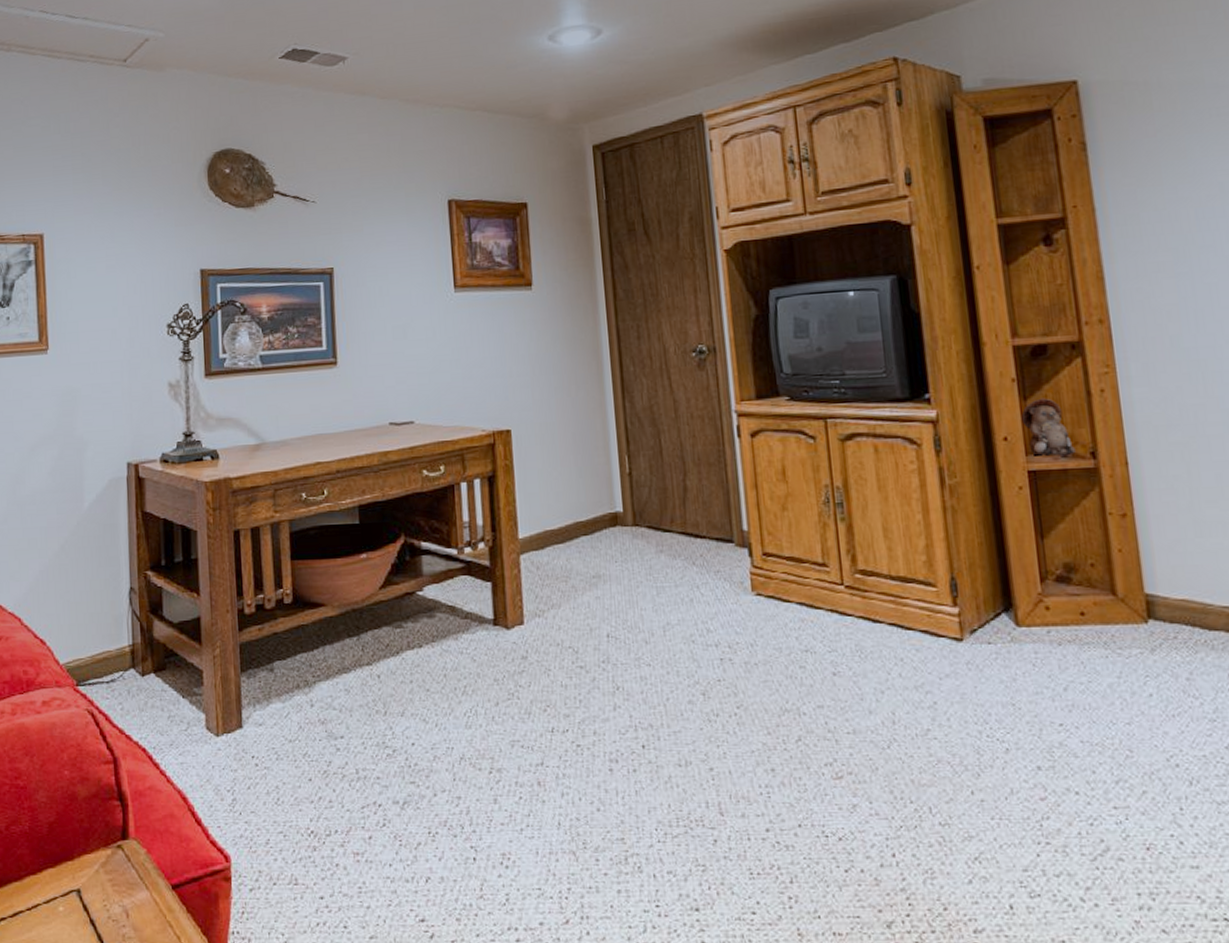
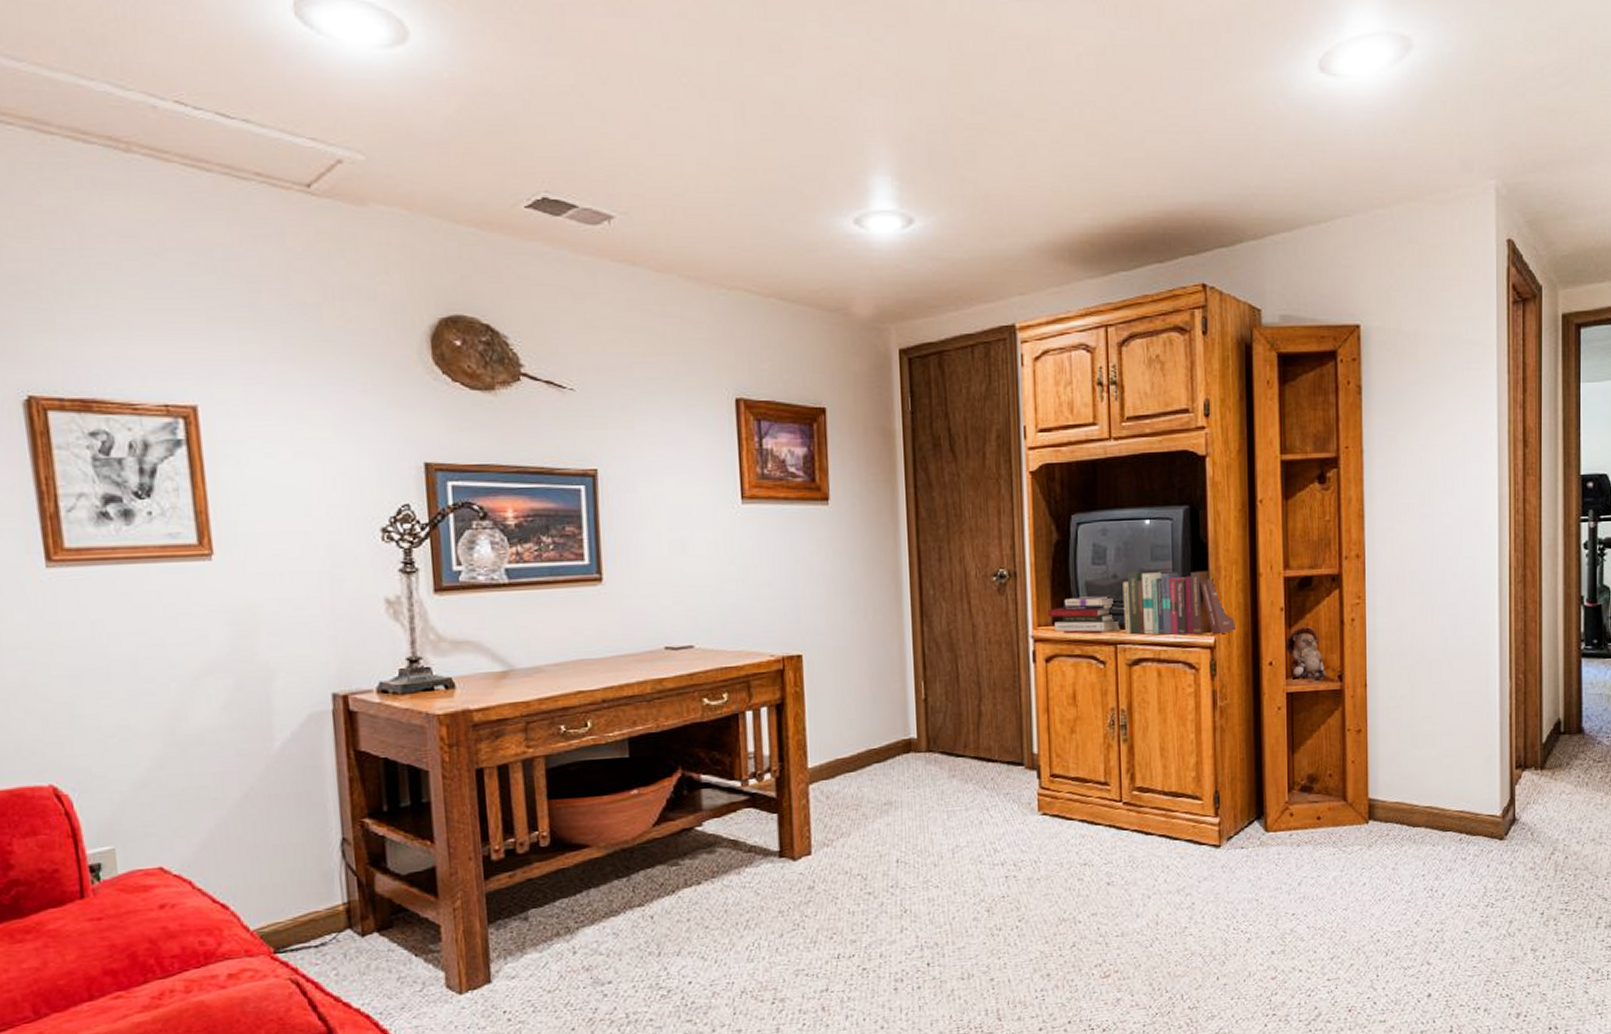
books: none [751,370,830,409] -> present [1048,596,1121,635]
books: none [828,340,962,410] -> present [1123,569,1237,636]

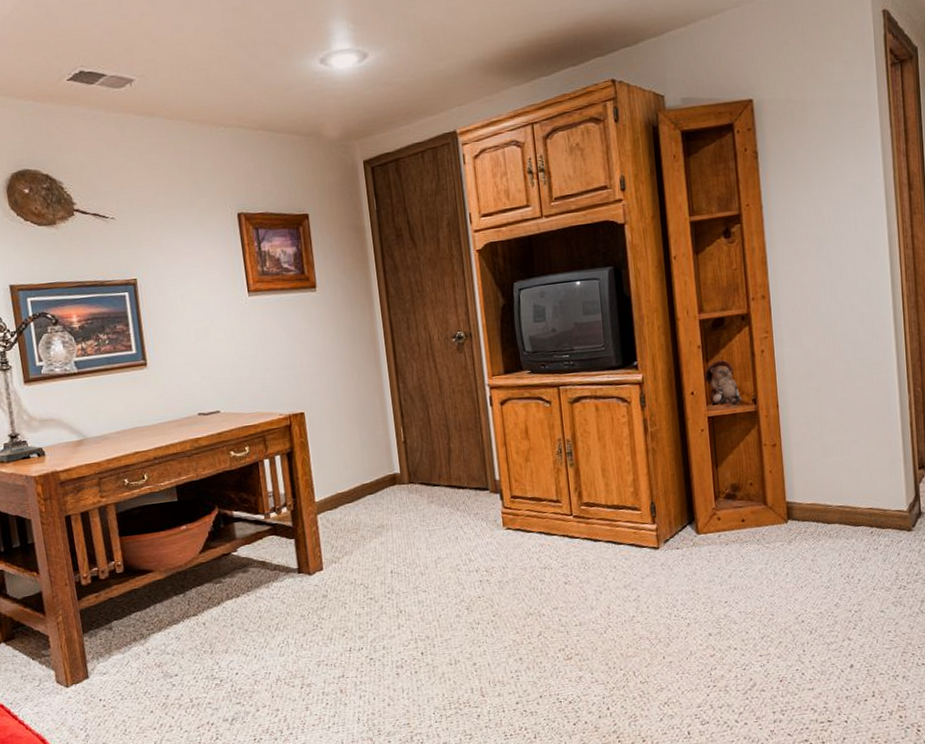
books: present [1048,596,1121,635] -> none [500,348,562,381]
books: present [1123,569,1237,636] -> none [560,319,661,378]

